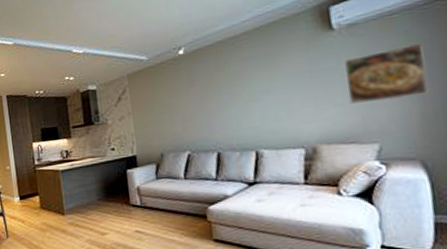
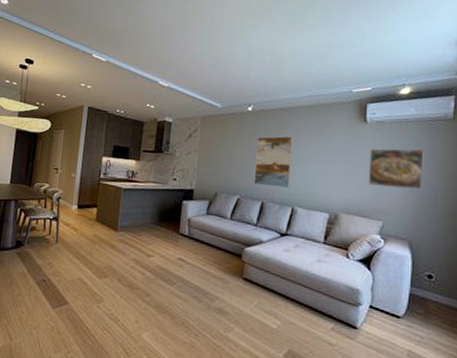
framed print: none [197,70,248,135] -> present [254,136,293,188]

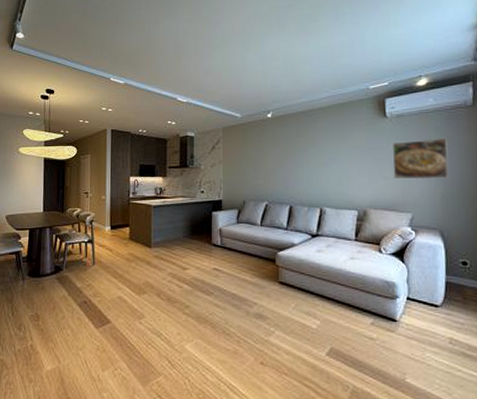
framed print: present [254,136,293,188] -> none [279,138,316,190]

